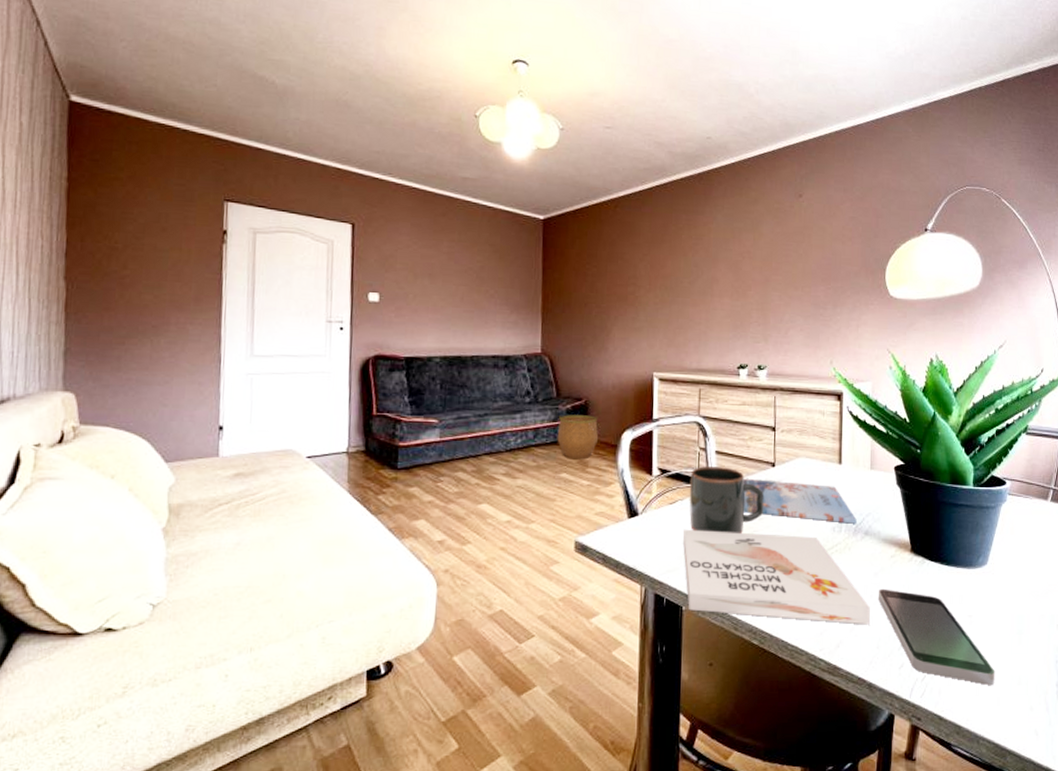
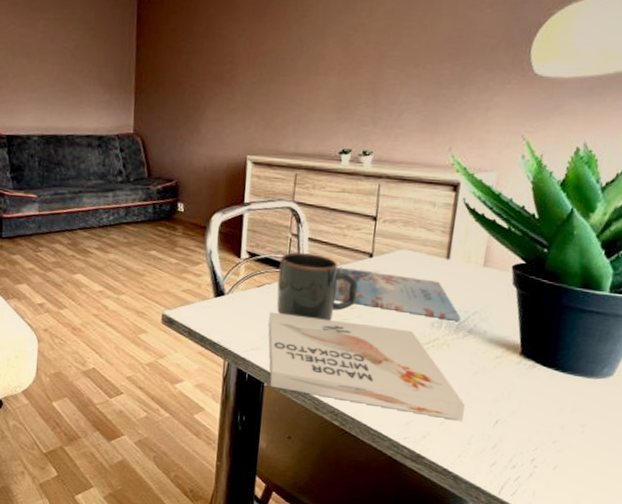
basket: present [557,415,599,460] -> none [147,195,189,239]
smartphone: present [879,589,995,685] -> none [476,388,604,495]

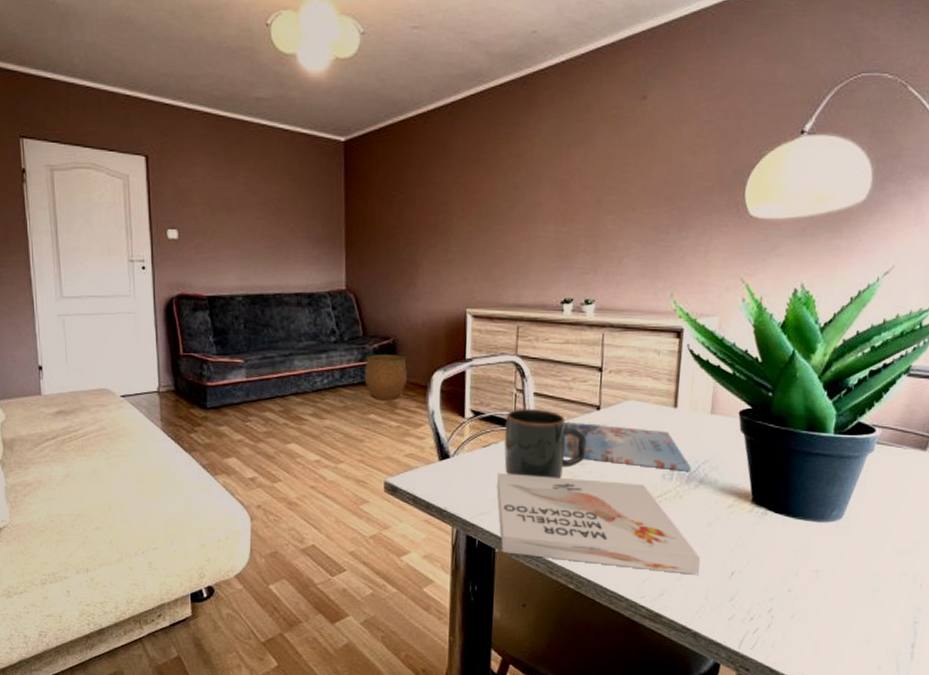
basket: none [147,195,189,239] -> present [364,354,408,401]

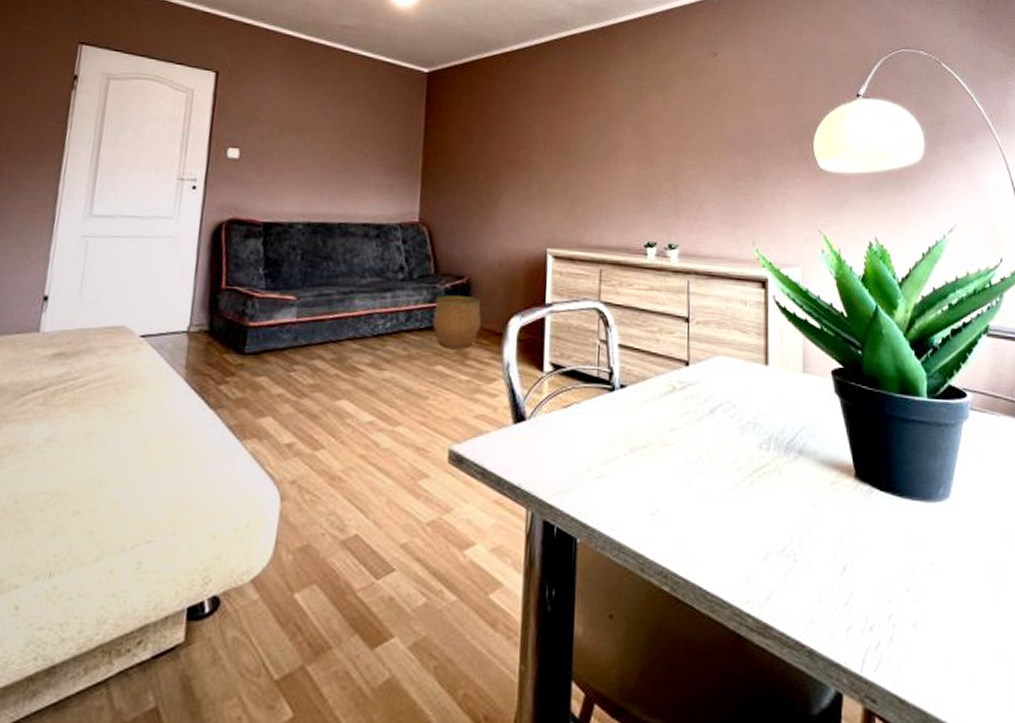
book: present [497,472,700,575] -> none [579,439,807,571]
mug: present [504,409,587,478] -> none [586,362,677,447]
magazine: present [563,421,691,472] -> none [652,378,788,440]

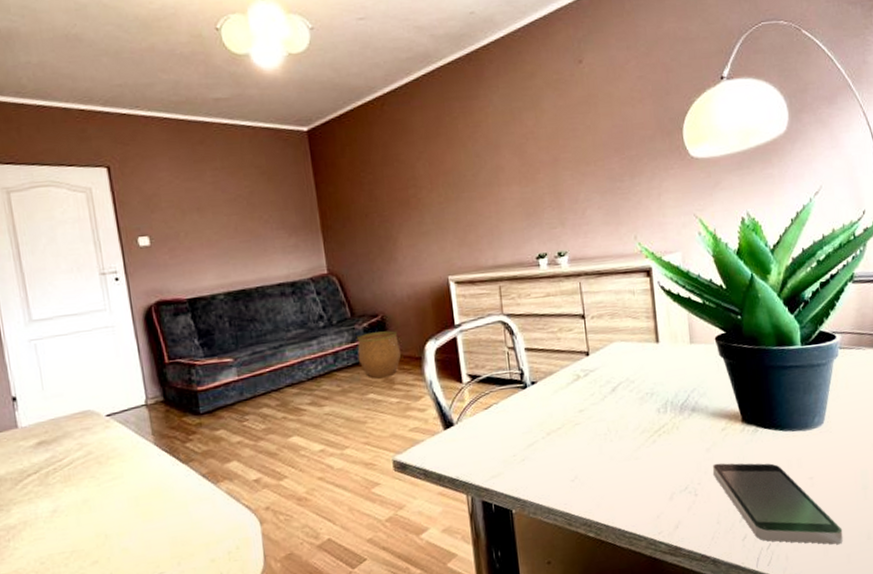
smartphone: none [818,524,968,658] -> present [713,463,843,544]

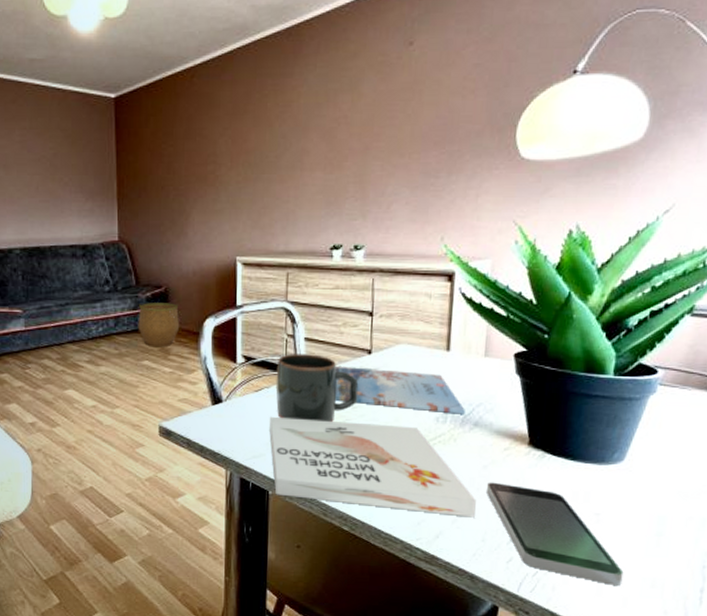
mug: none [502,363,584,433] -> present [275,354,359,422]
book: none [503,421,707,513] -> present [269,416,476,518]
magazine: none [558,366,682,407] -> present [335,365,465,414]

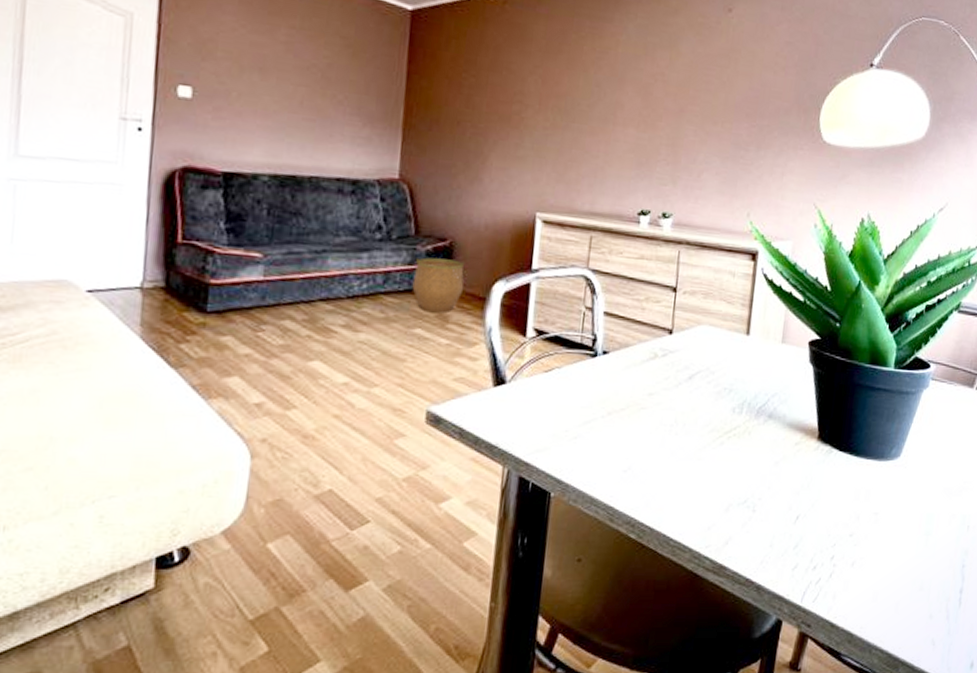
book: present [269,416,476,518] -> none [557,402,767,520]
mug: present [275,354,359,422] -> none [567,329,657,410]
magazine: present [335,365,465,414] -> none [632,345,761,405]
smartphone: present [487,482,624,585] -> none [777,480,897,590]

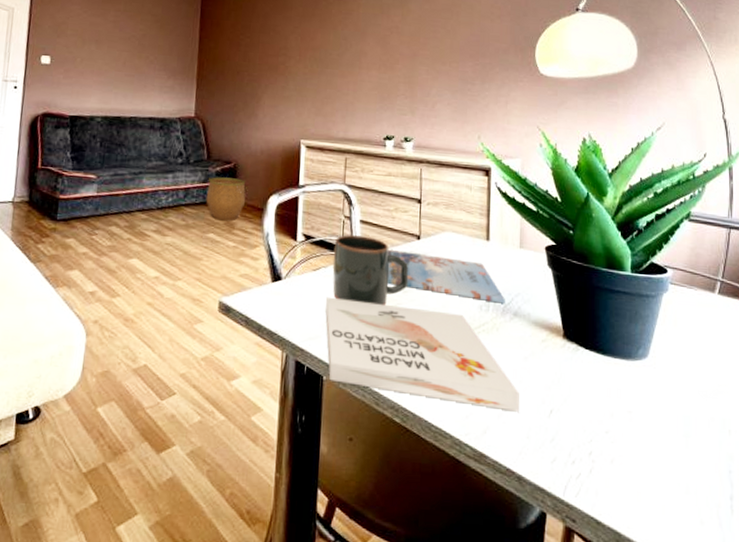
book: none [557,402,767,520] -> present [325,296,519,412]
mug: none [567,329,657,410] -> present [332,235,409,305]
magazine: none [632,345,761,405] -> present [388,249,505,304]

